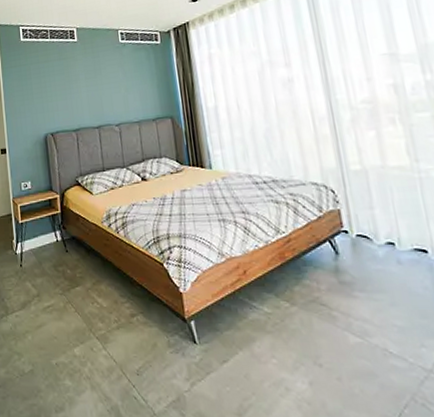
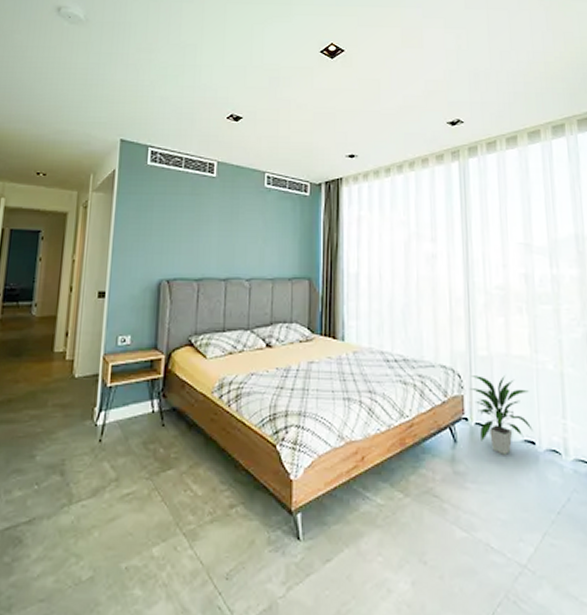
indoor plant: none [345,187,423,264] -> present [469,375,533,455]

